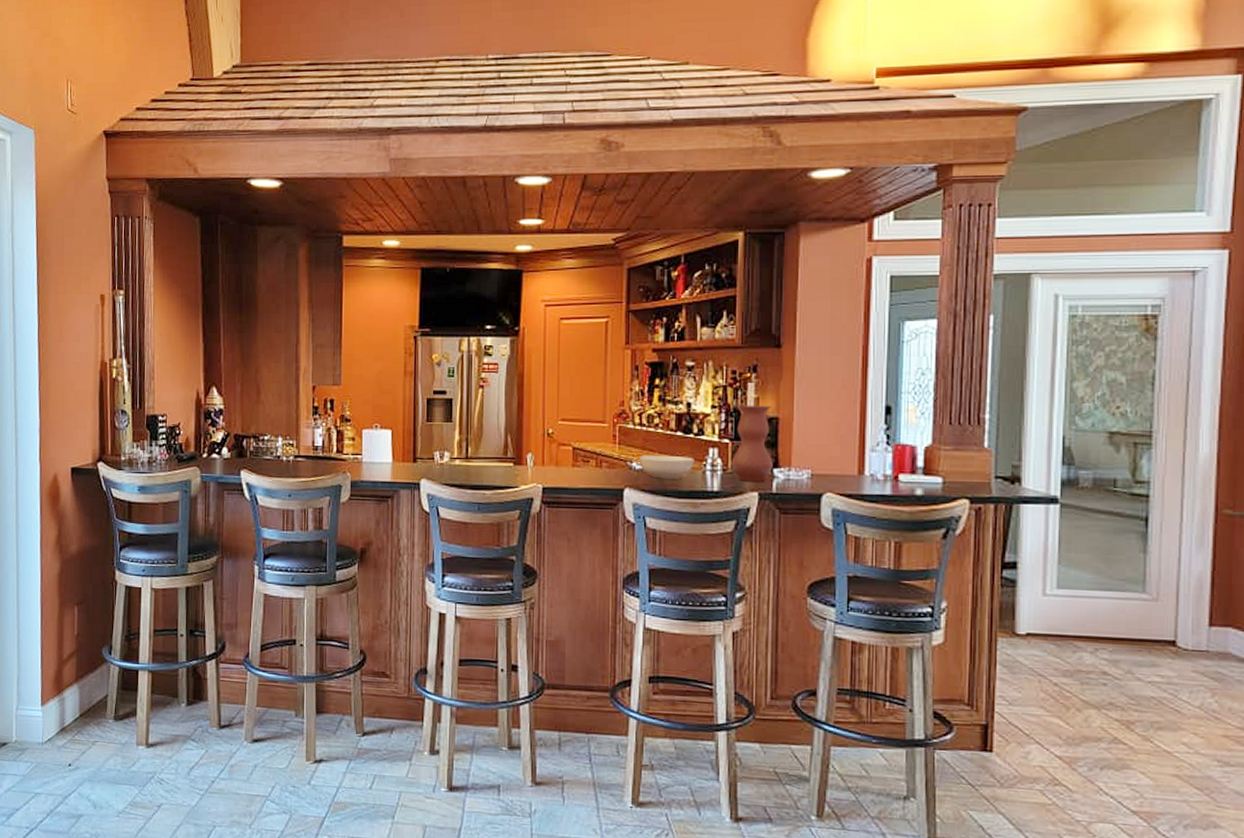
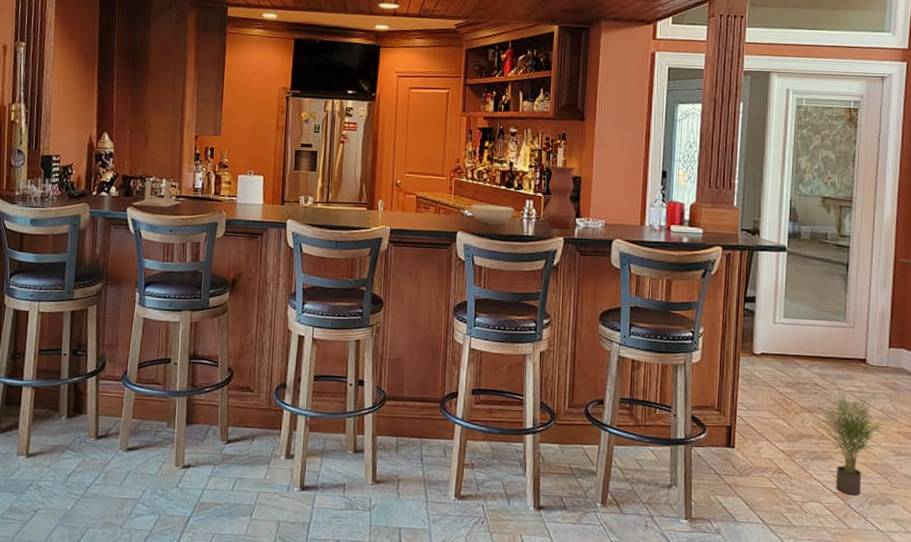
napkin holder: none [246,438,300,469] -> present [132,179,182,207]
potted plant: none [1098,678,1212,817] -> present [811,388,890,496]

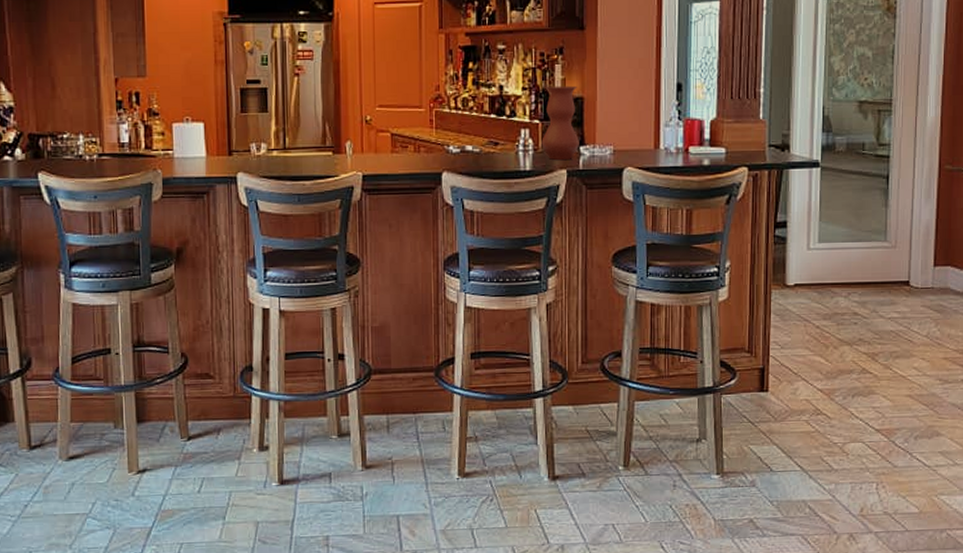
napkin holder: present [132,179,182,207] -> none [44,136,106,169]
bowl: present [470,204,514,225] -> none [455,137,507,161]
potted plant: present [811,388,890,496] -> none [851,315,936,432]

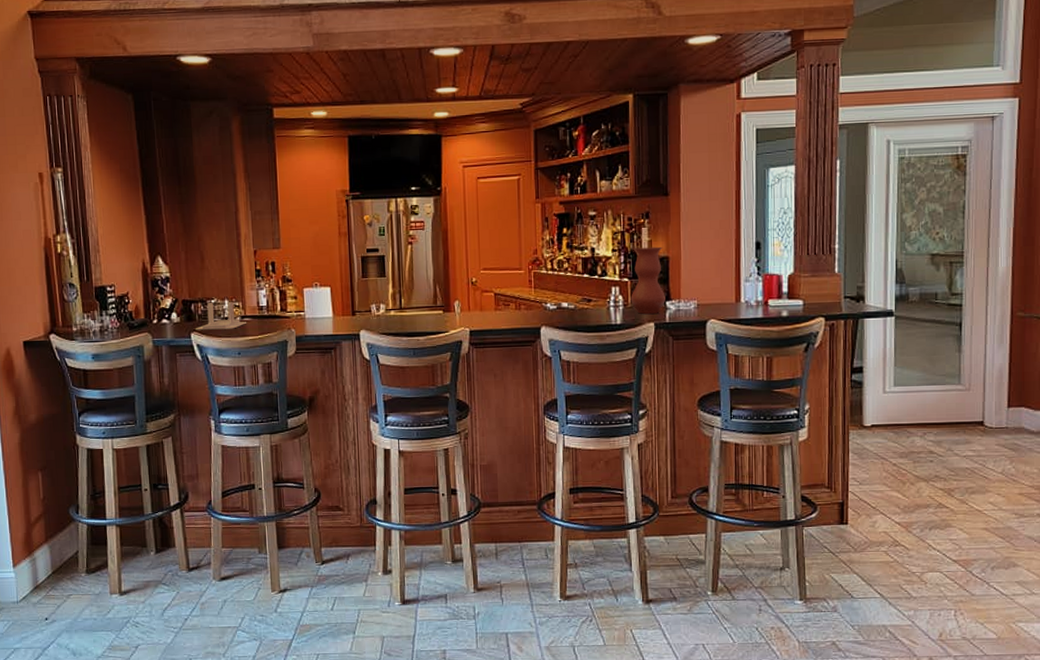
napkin holder: none [44,136,106,169] -> present [196,301,247,330]

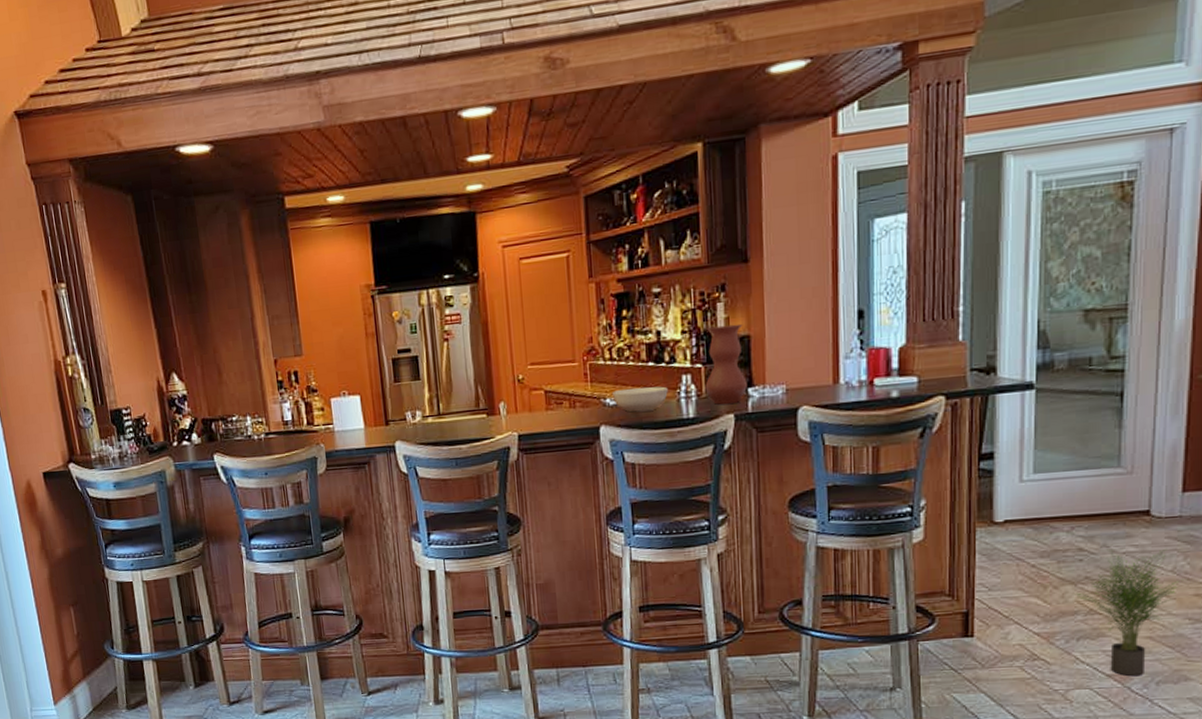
napkin holder: present [196,301,247,330] -> none [218,417,273,451]
bowl: none [552,295,600,317] -> present [611,386,668,413]
potted plant: none [927,454,1011,562] -> present [1075,548,1184,677]

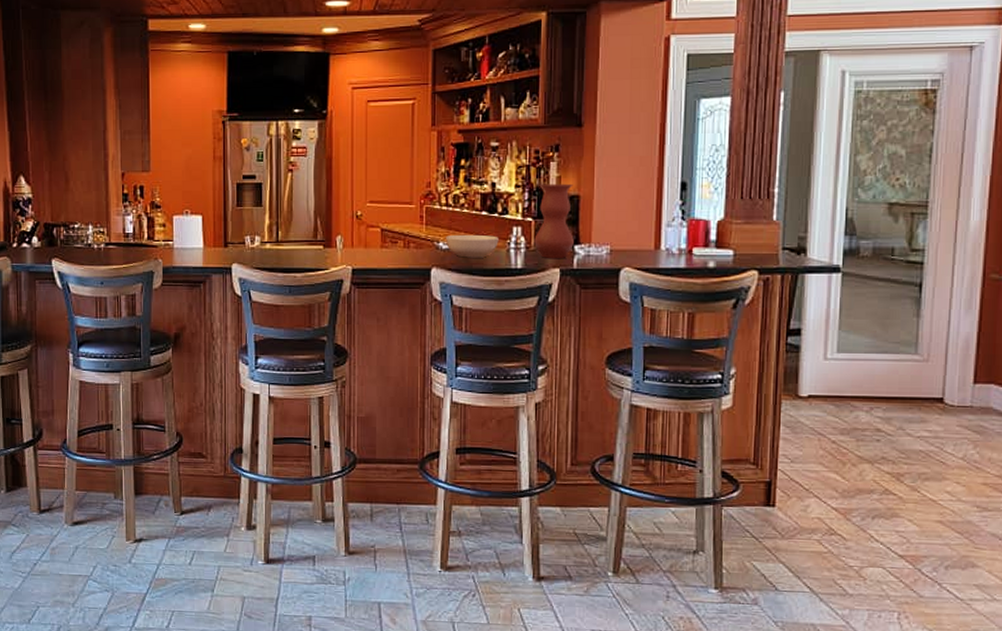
potted plant: present [1075,548,1184,677] -> none [871,433,974,559]

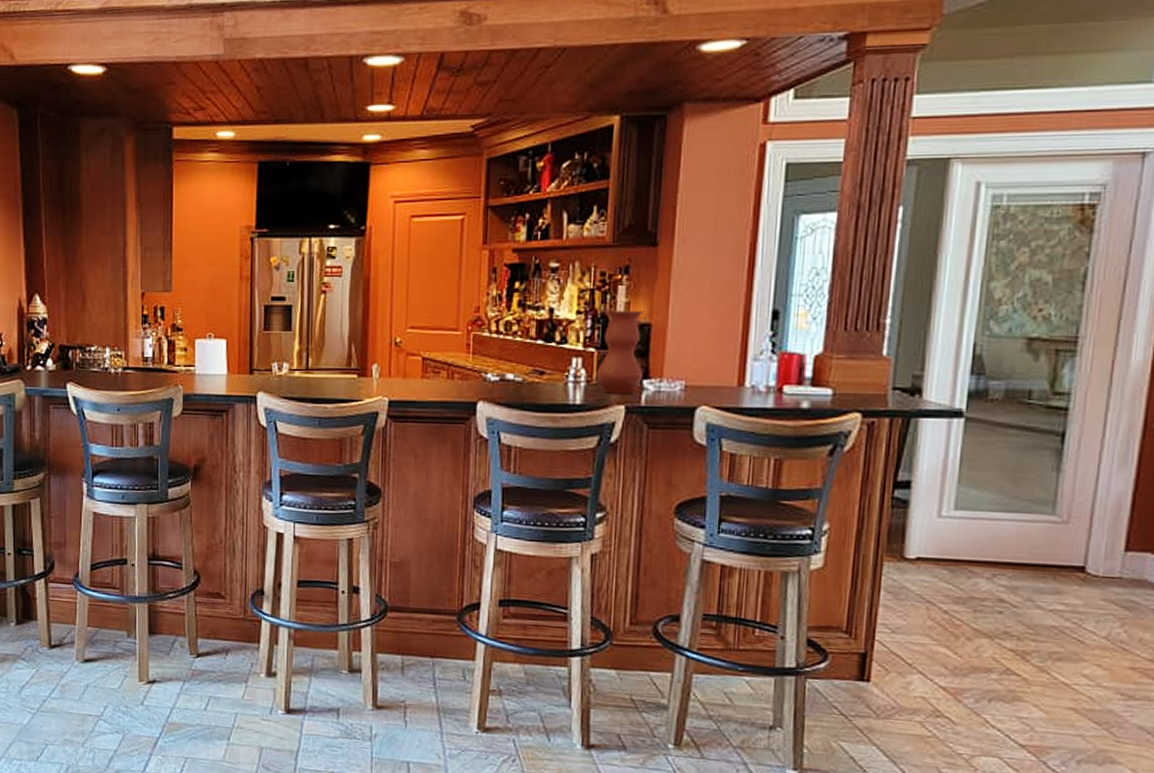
bowl: present [445,234,499,258] -> none [494,365,555,392]

